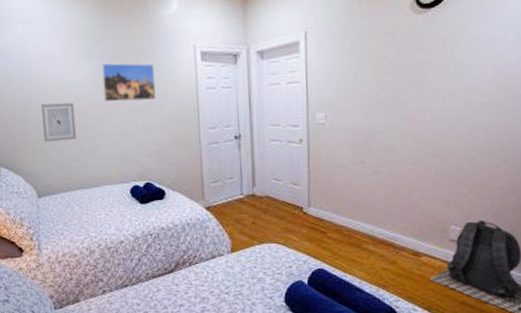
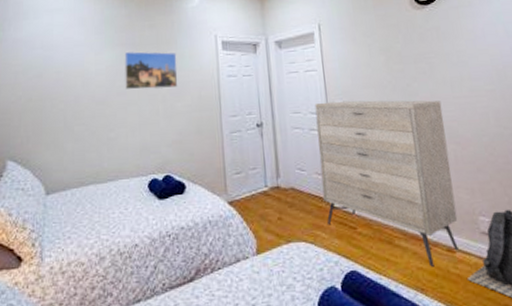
wall art: present [40,102,77,142] -> none [58,90,94,132]
dresser: none [295,113,430,268] -> present [314,100,459,267]

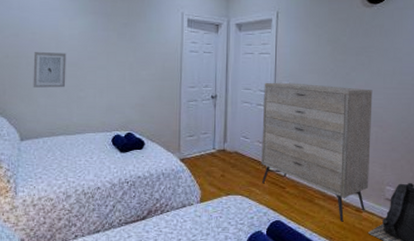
wall art: none [58,90,94,132] -> present [33,52,67,88]
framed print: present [124,51,178,90] -> none [96,21,145,58]

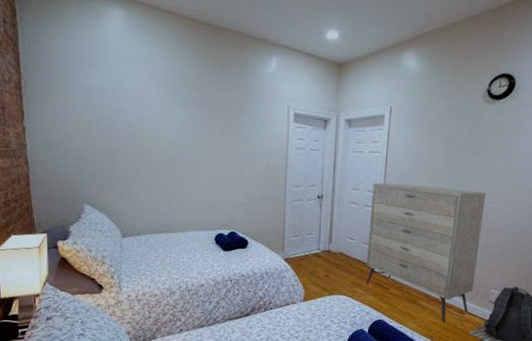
wall art: present [33,52,67,88] -> none [131,146,166,185]

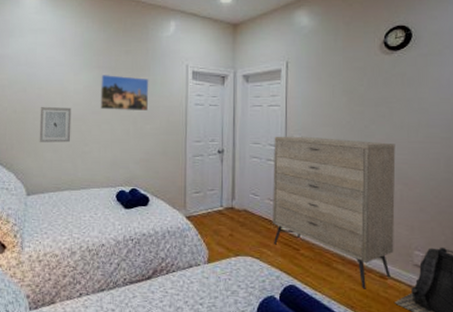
wall art: none [131,146,166,185] -> present [39,107,72,143]
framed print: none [197,113,249,154] -> present [100,75,149,112]

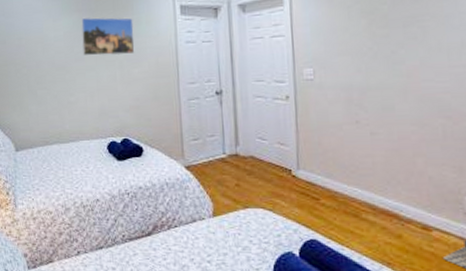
wall art: present [39,107,72,143] -> none [21,56,56,95]
dresser: present [273,136,396,289] -> none [280,68,439,243]

